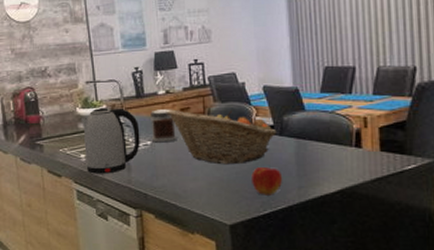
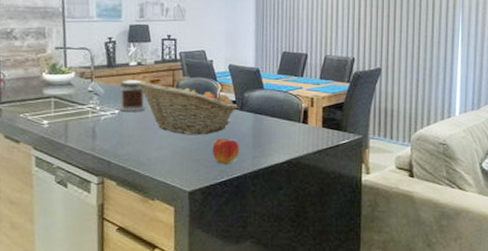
kettle: present [81,107,140,174] -> none [47,74,108,141]

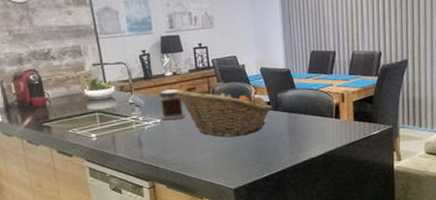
apple: present [212,139,240,164] -> none [252,138,278,162]

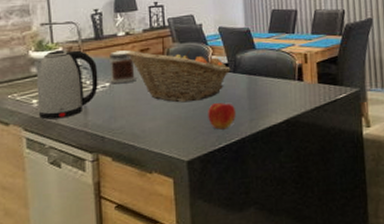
kettle: none [90,88,150,152] -> present [34,49,98,120]
apple: none [252,138,278,162] -> present [208,103,237,130]

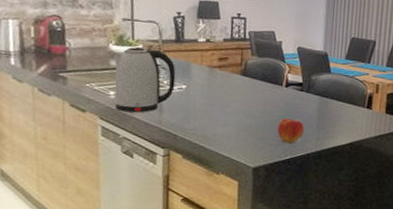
jar: present [109,50,135,84] -> none [187,56,212,88]
fruit basket: present [126,50,231,103] -> none [205,57,305,114]

